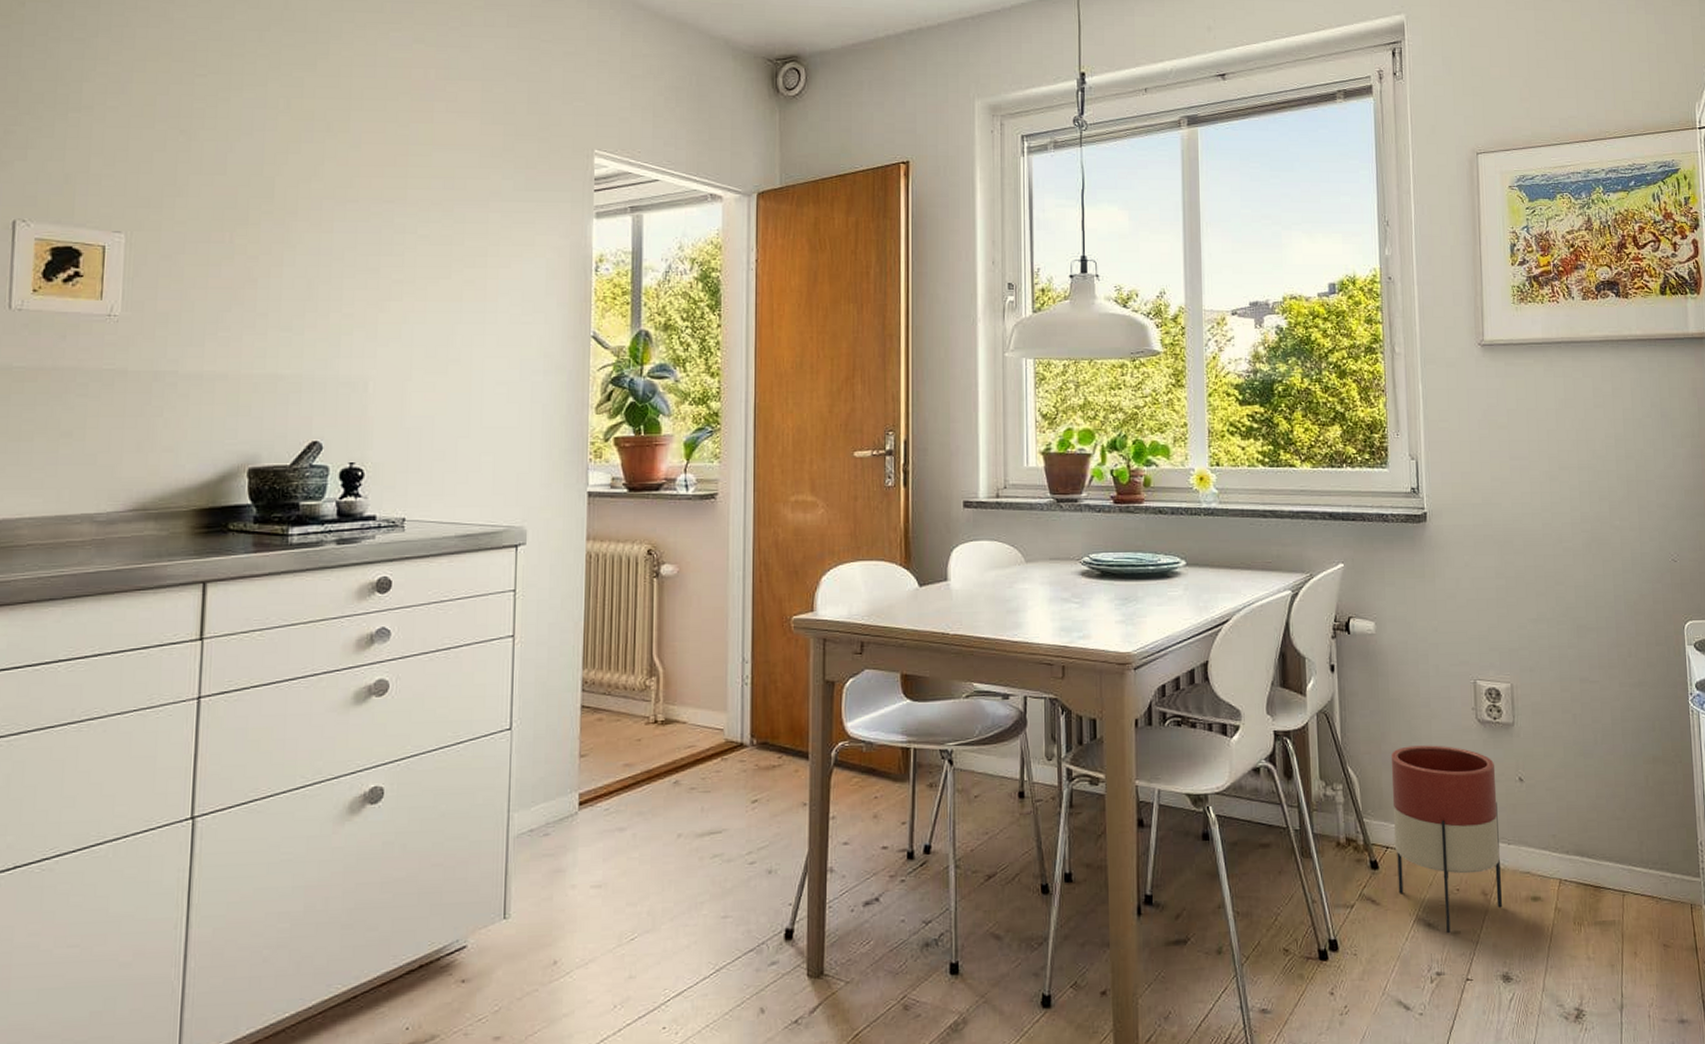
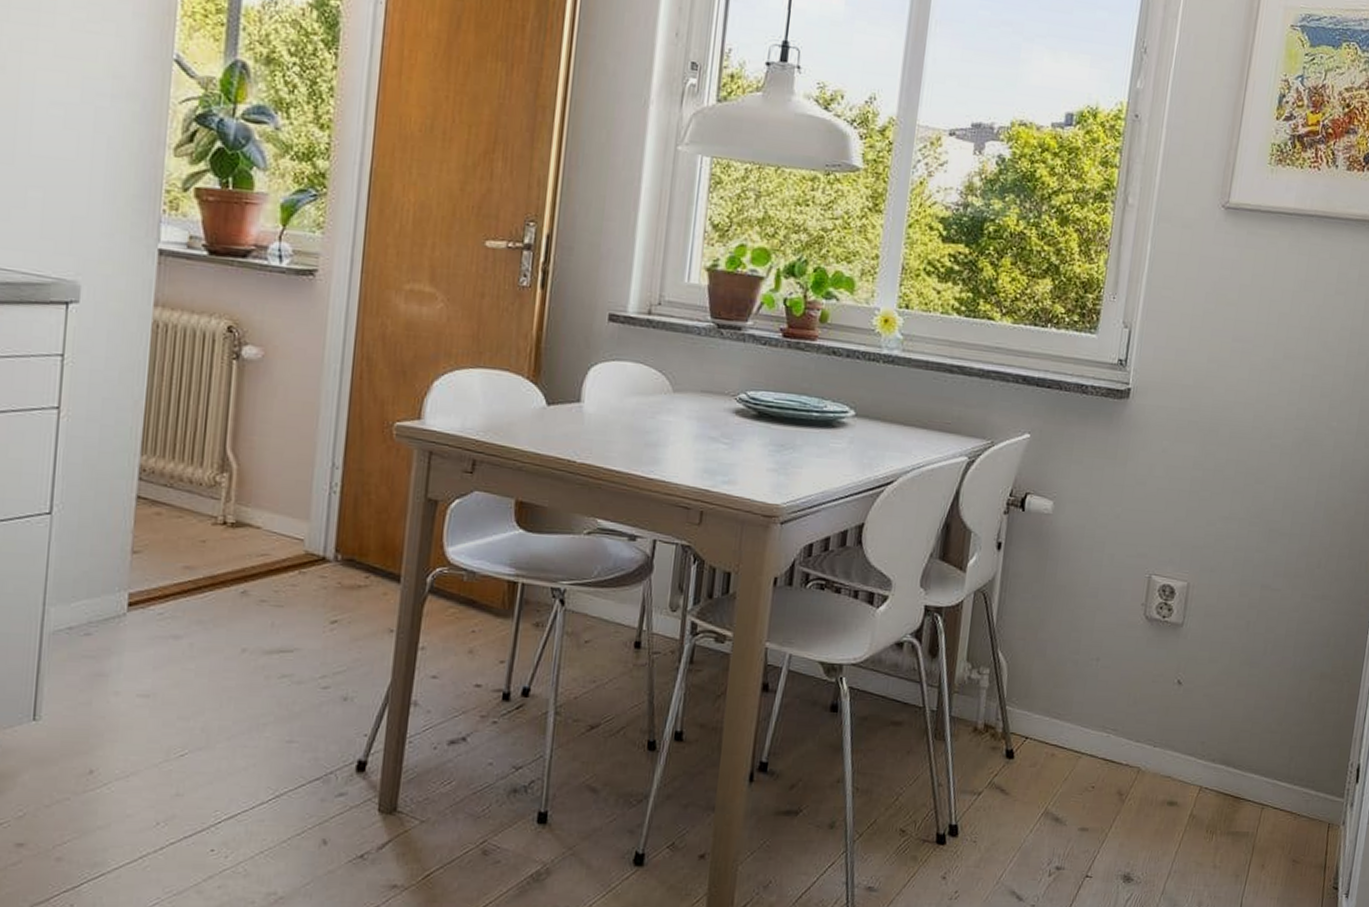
planter: present [1391,745,1503,934] -> none [1030,636,1155,830]

